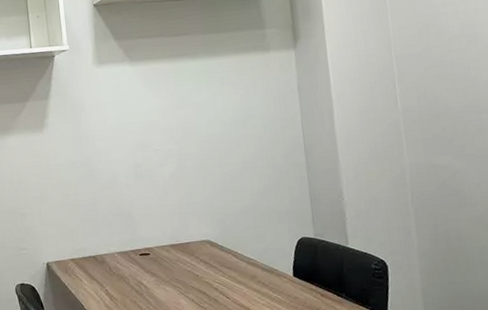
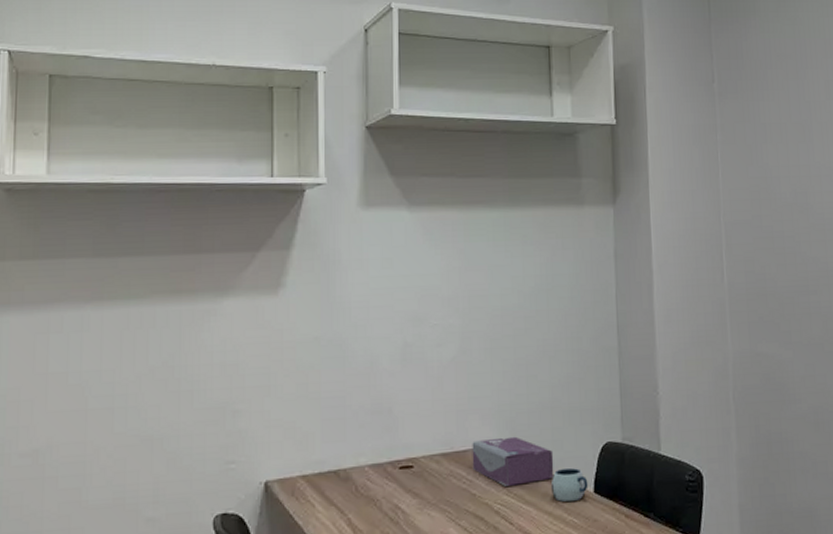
tissue box: none [192,232,260,270] -> present [472,436,554,486]
mug: none [257,257,288,282] -> present [550,468,588,502]

